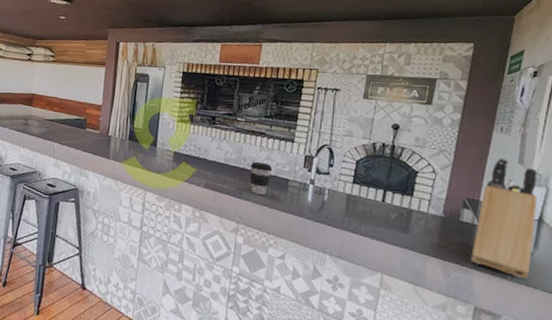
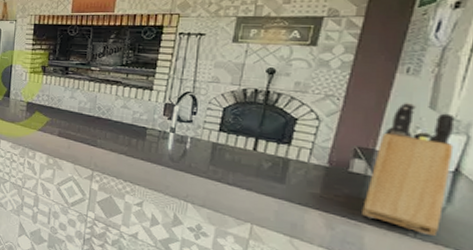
coffee cup: present [249,161,273,195] -> none [104,110,129,143]

